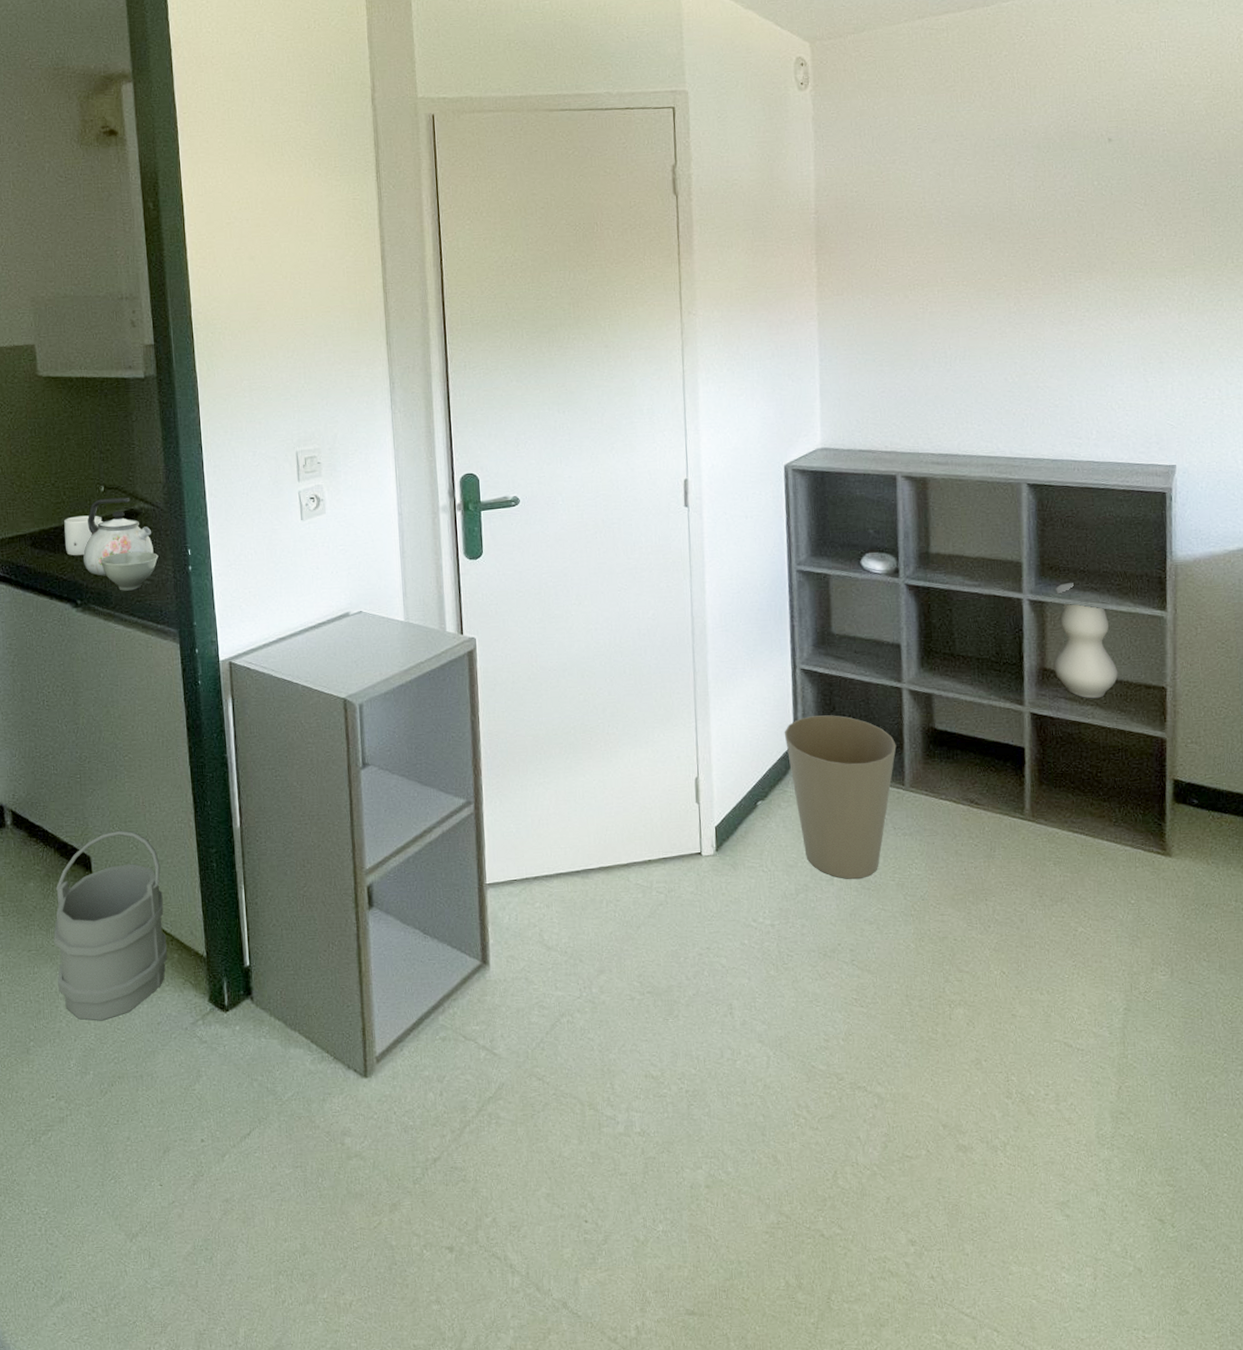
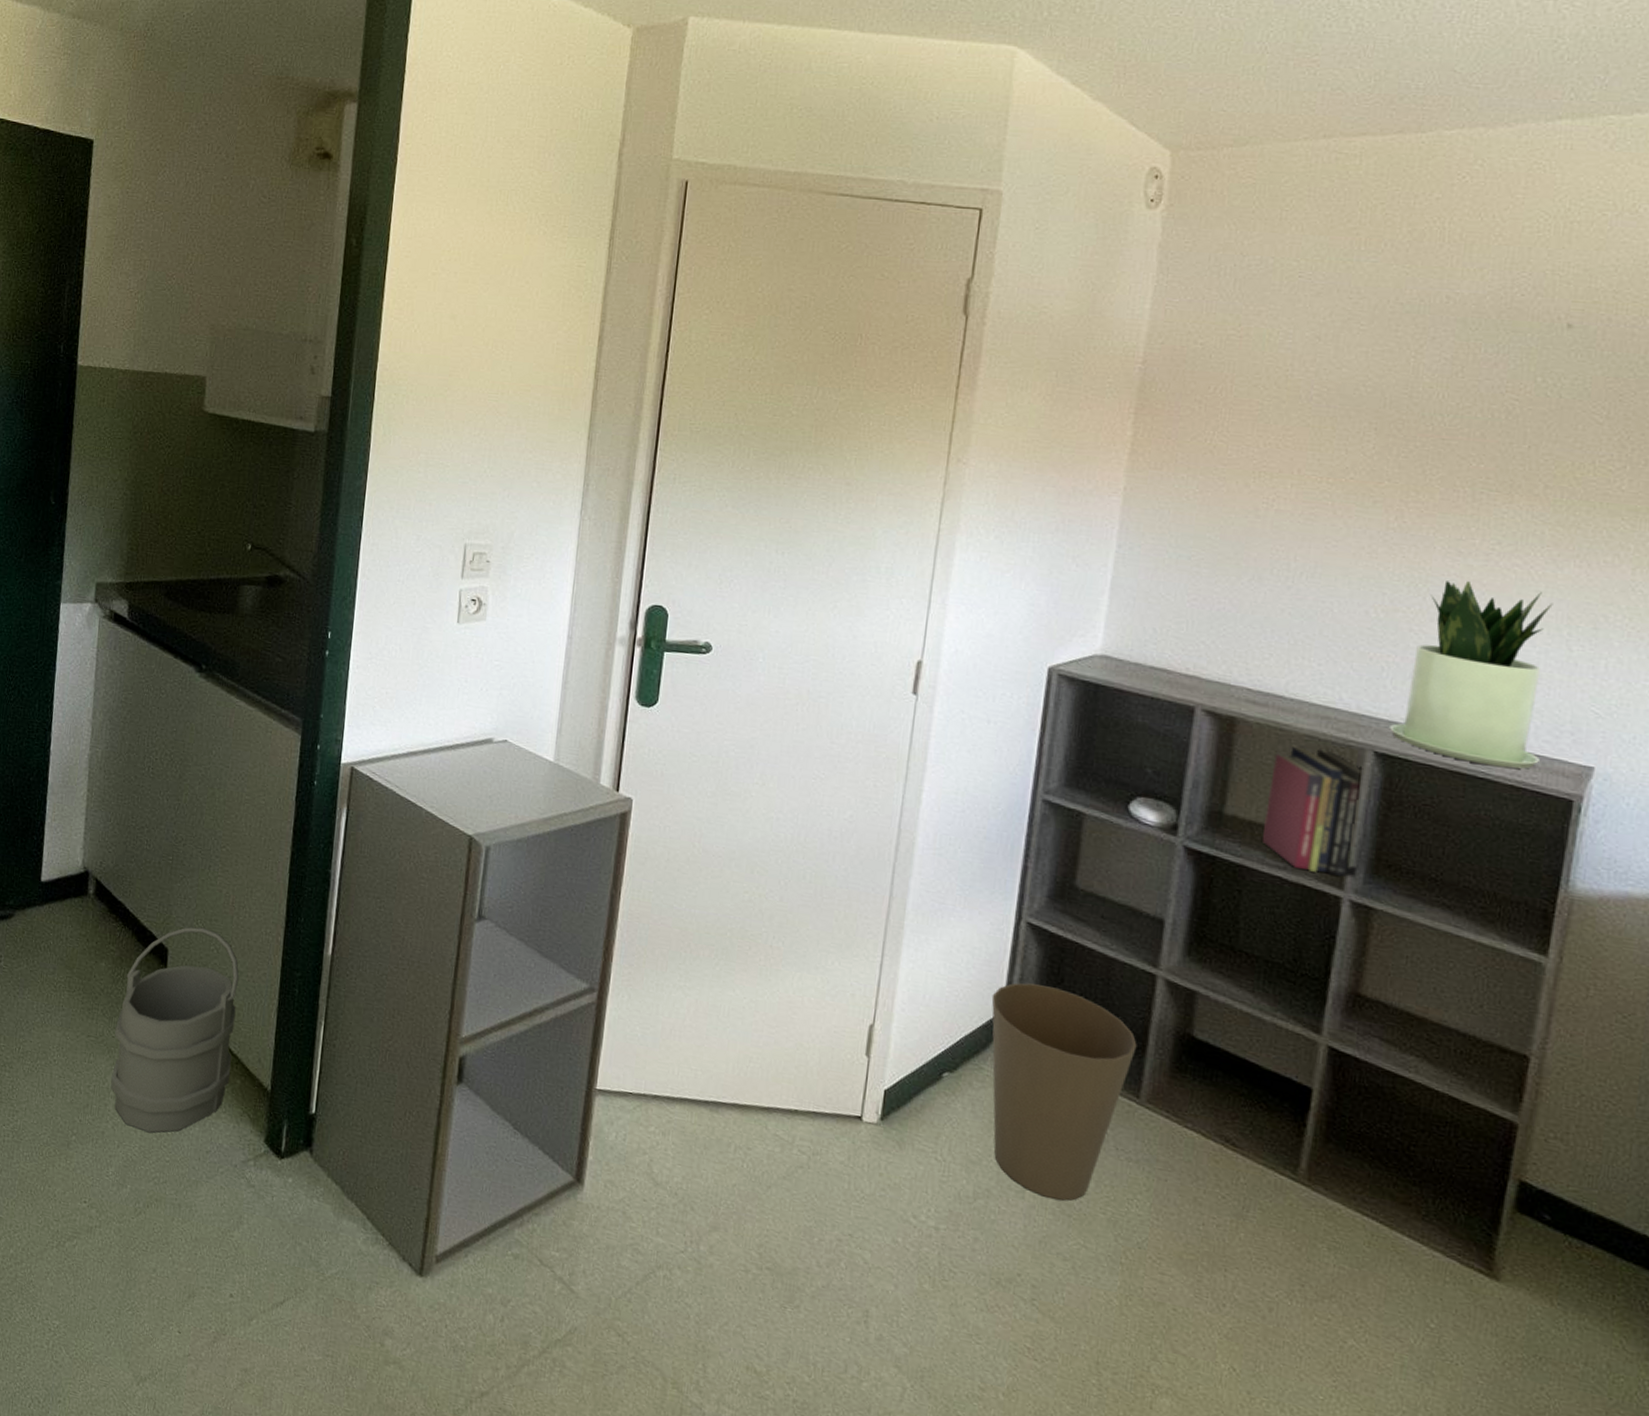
mug: present [64,515,104,556] -> none [199,571,245,617]
kettle: present [83,497,154,576] -> none [216,557,293,644]
bowl: present [101,551,159,591] -> none [234,620,296,666]
books: none [958,489,1030,584] -> present [1261,747,1363,878]
planter: none [1035,342,1139,479] -> present [1389,581,1553,769]
vase: present [1053,583,1119,699] -> none [1371,889,1463,1050]

